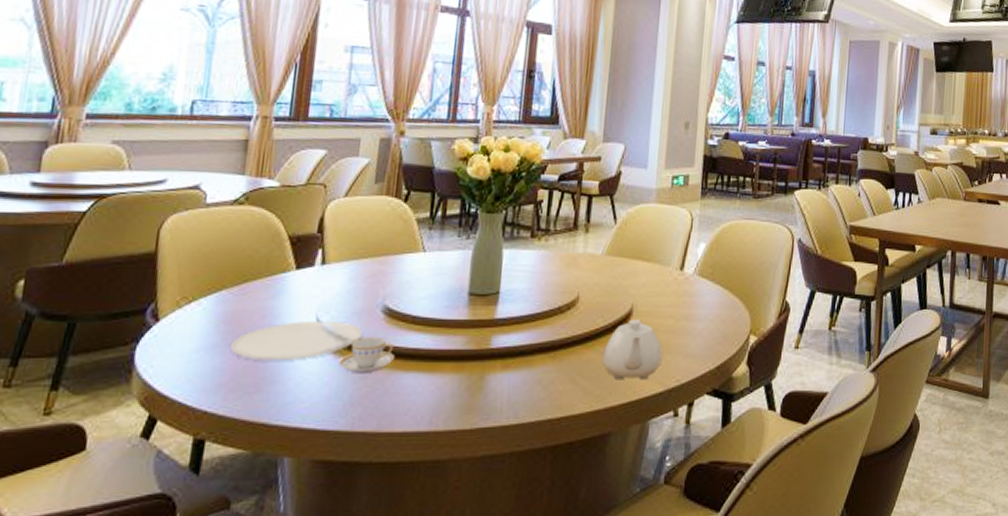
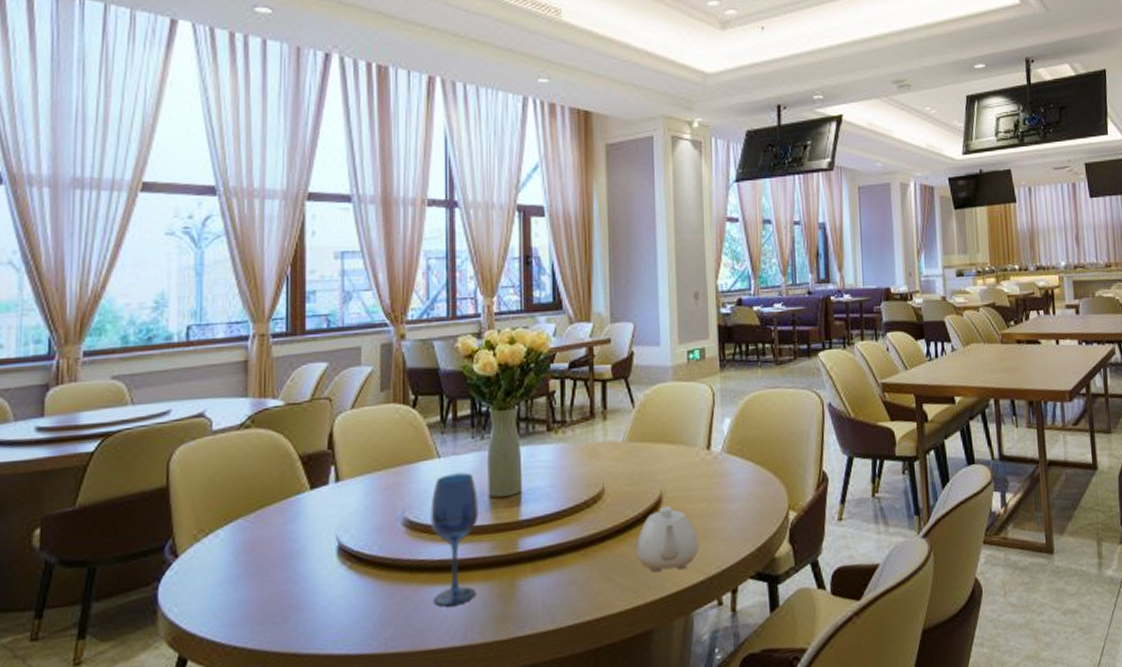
plate: present [230,320,363,361] -> none [252,539,385,589]
teacup: present [338,336,394,374] -> none [364,551,420,592]
wineglass: none [404,268,458,393] -> present [430,473,478,607]

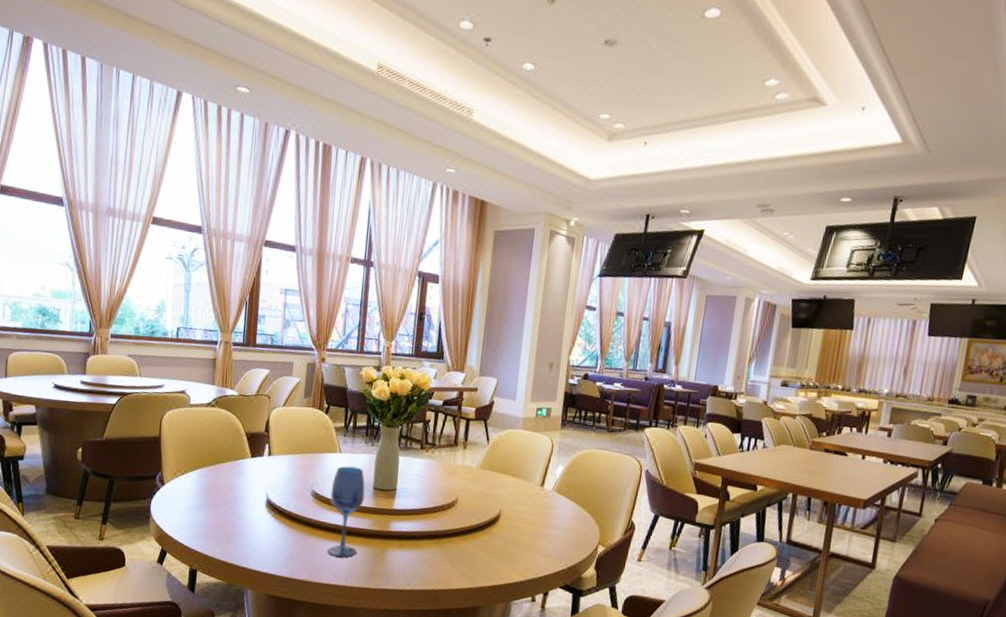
teapot: present [635,506,699,573] -> none [474,521,525,569]

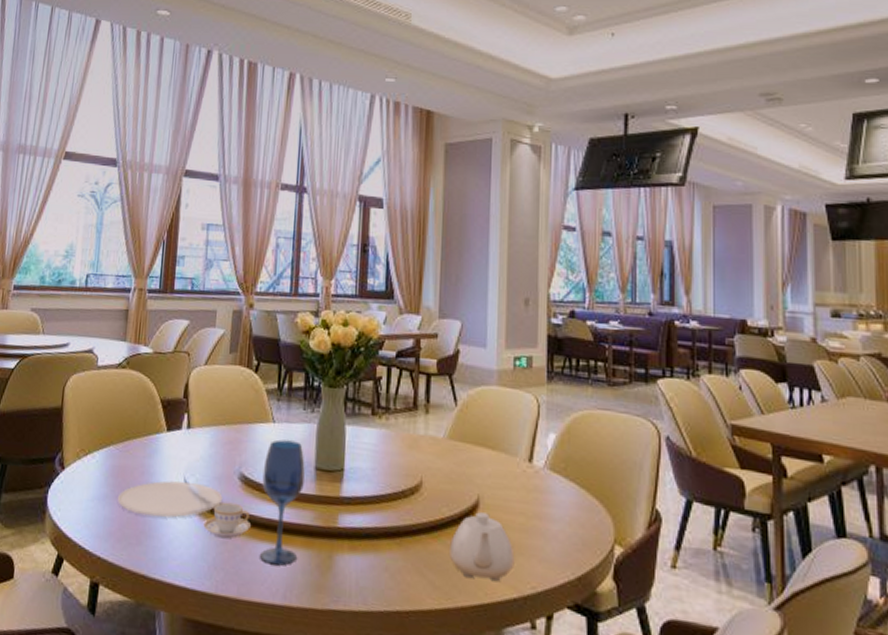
plate: none [210,495,298,523] -> present [117,480,223,518]
teacup: none [282,512,320,539] -> present [203,502,251,539]
teapot: none [474,521,525,569] -> present [448,512,515,581]

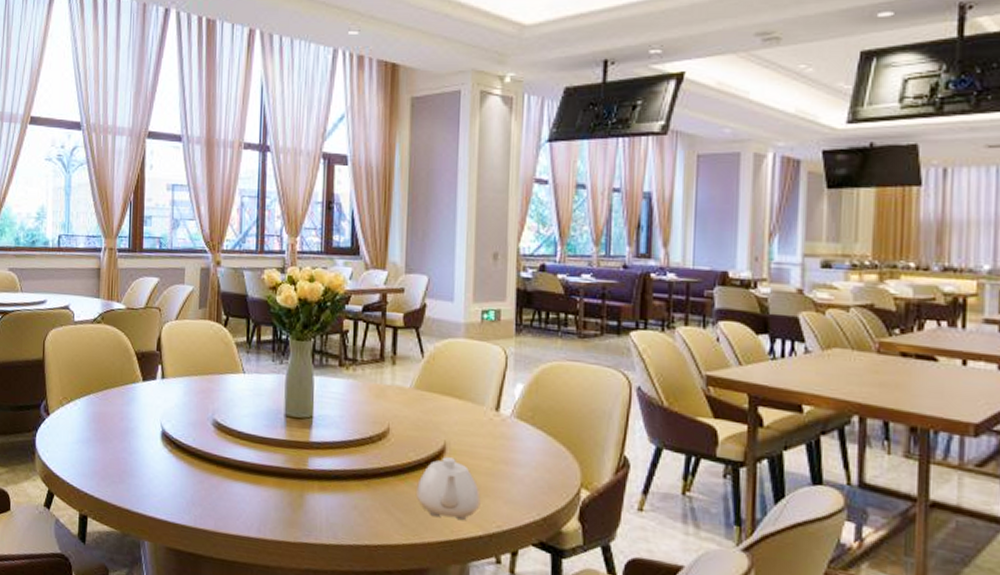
plate: present [117,480,223,518] -> none [99,426,198,459]
teacup: present [203,502,251,539] -> none [181,446,225,479]
wineglass: present [260,439,305,565] -> none [234,389,275,503]

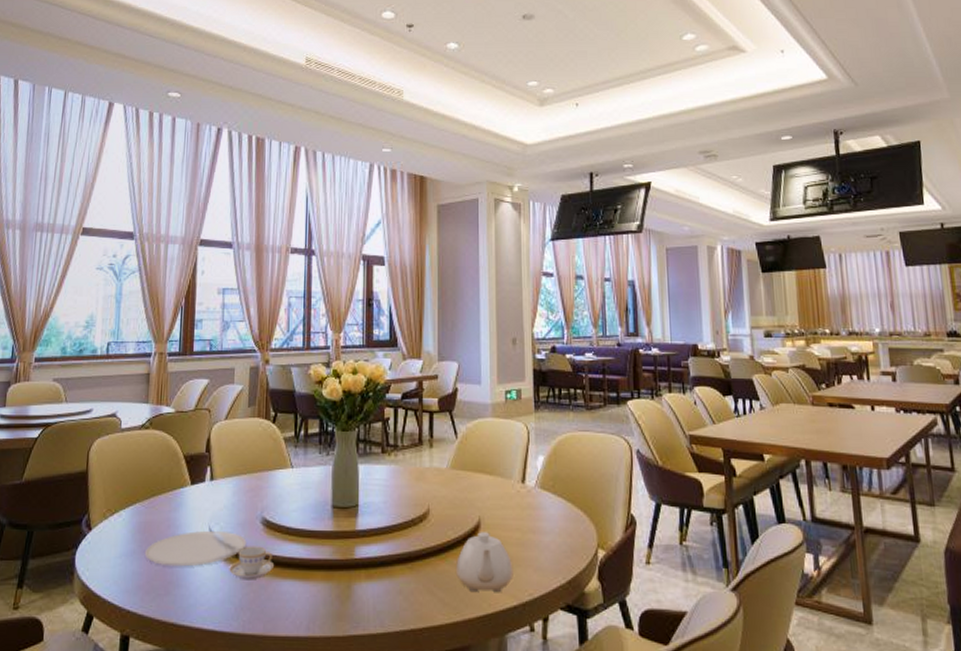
plate: none [99,426,198,459] -> present [144,530,247,567]
teacup: none [181,446,225,479] -> present [229,546,274,580]

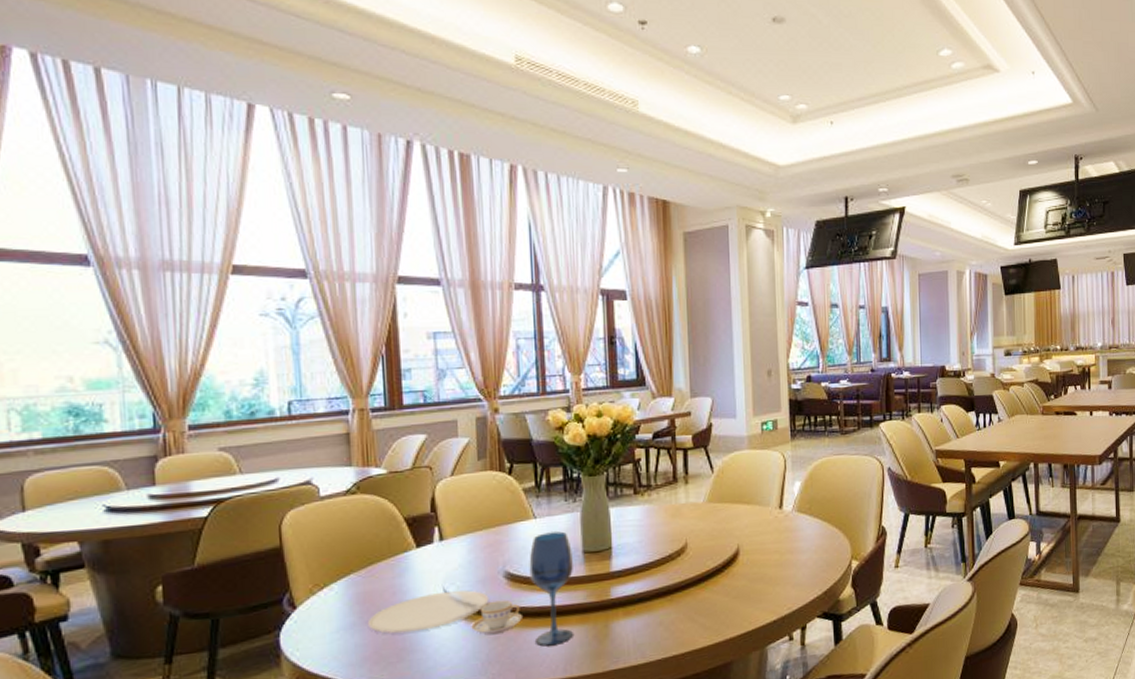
wineglass: none [283,483,323,600] -> present [529,531,573,646]
teapot: present [455,532,514,593] -> none [715,558,773,614]

